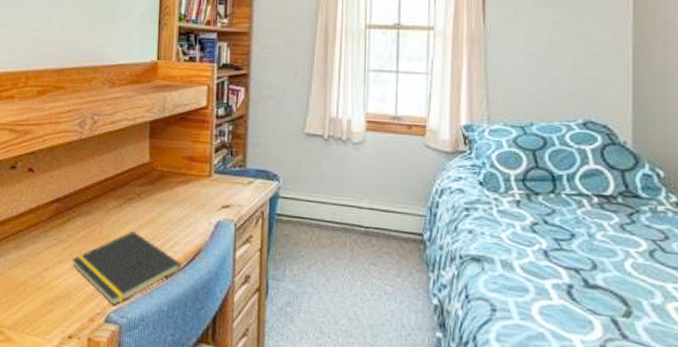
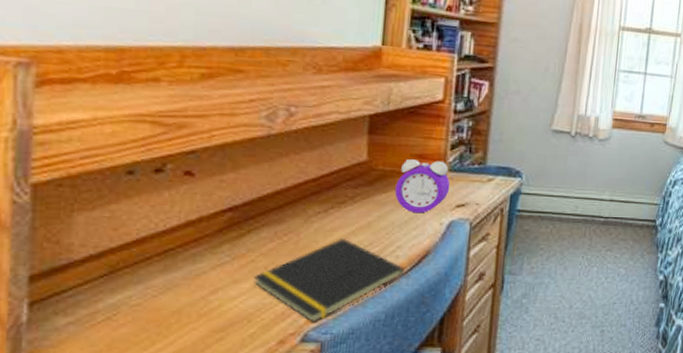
alarm clock: none [171,161,216,212] -> present [395,159,451,214]

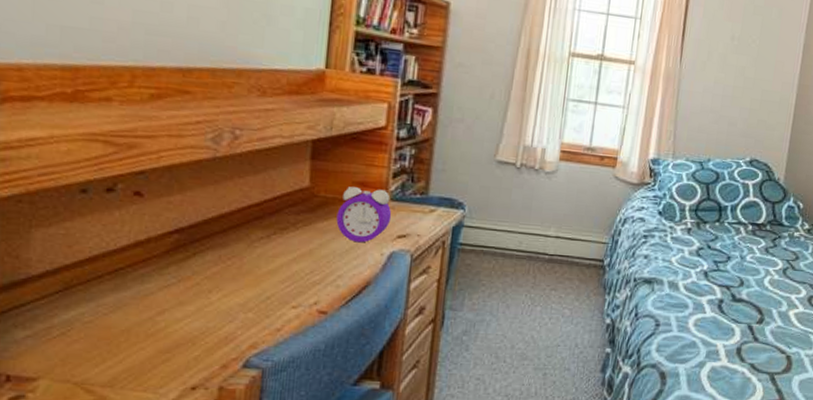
notepad: present [253,239,405,322] -> none [198,265,345,348]

